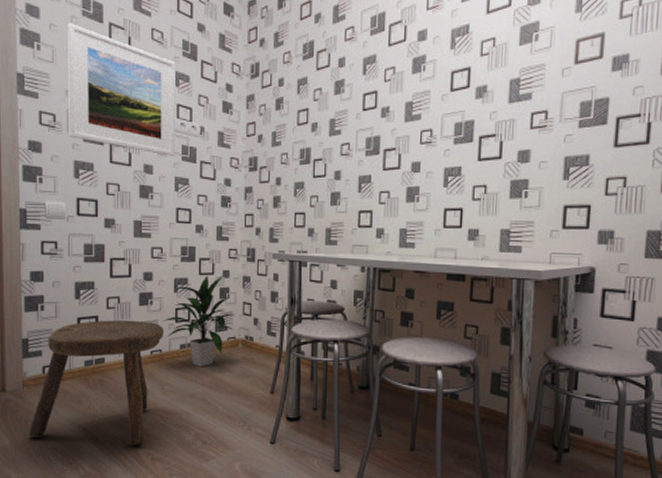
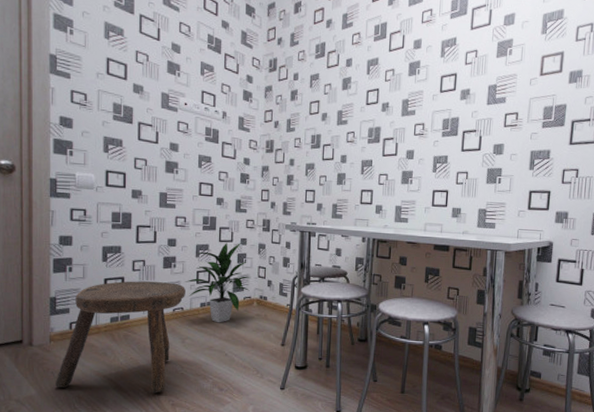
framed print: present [67,22,175,156] -> none [99,11,201,136]

